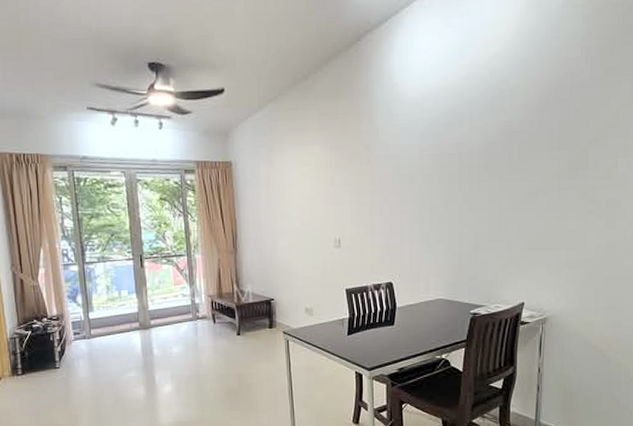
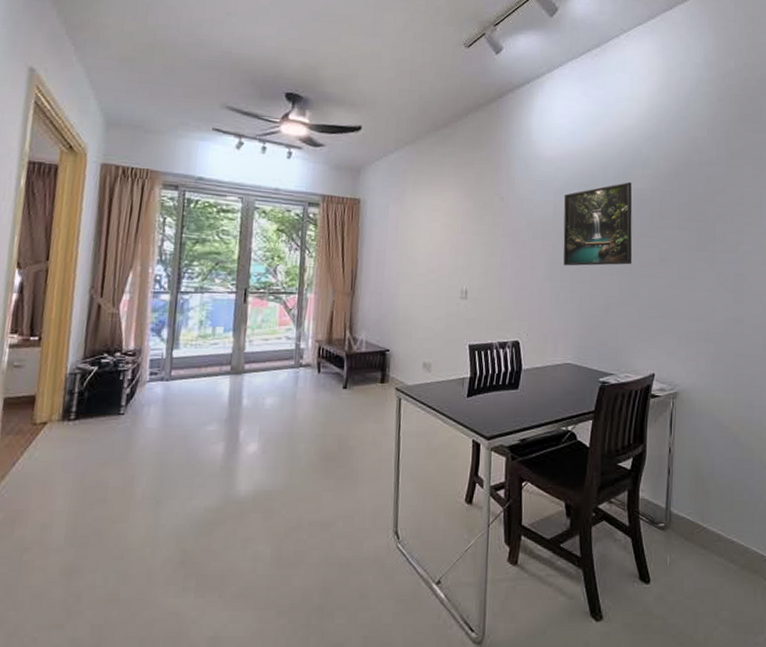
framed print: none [429,116,501,207] -> present [563,182,632,266]

